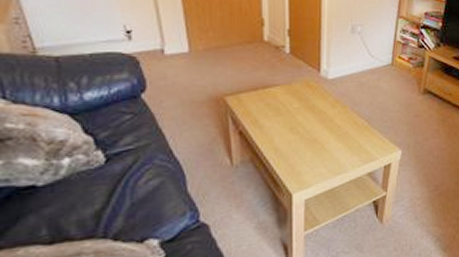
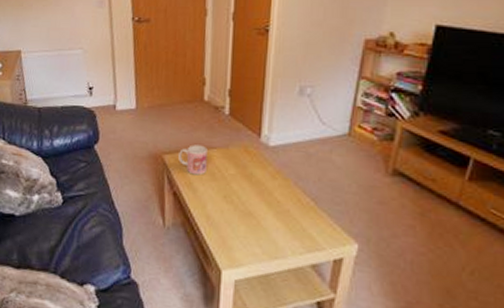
mug: none [242,84,271,113] -> present [179,145,208,175]

